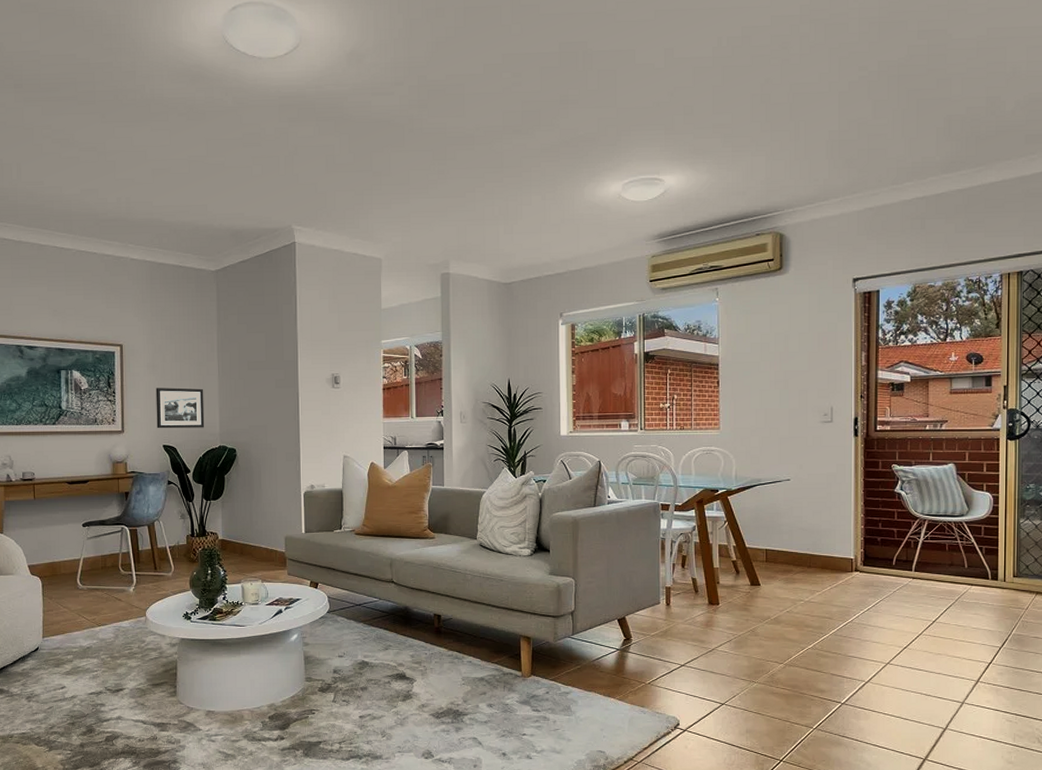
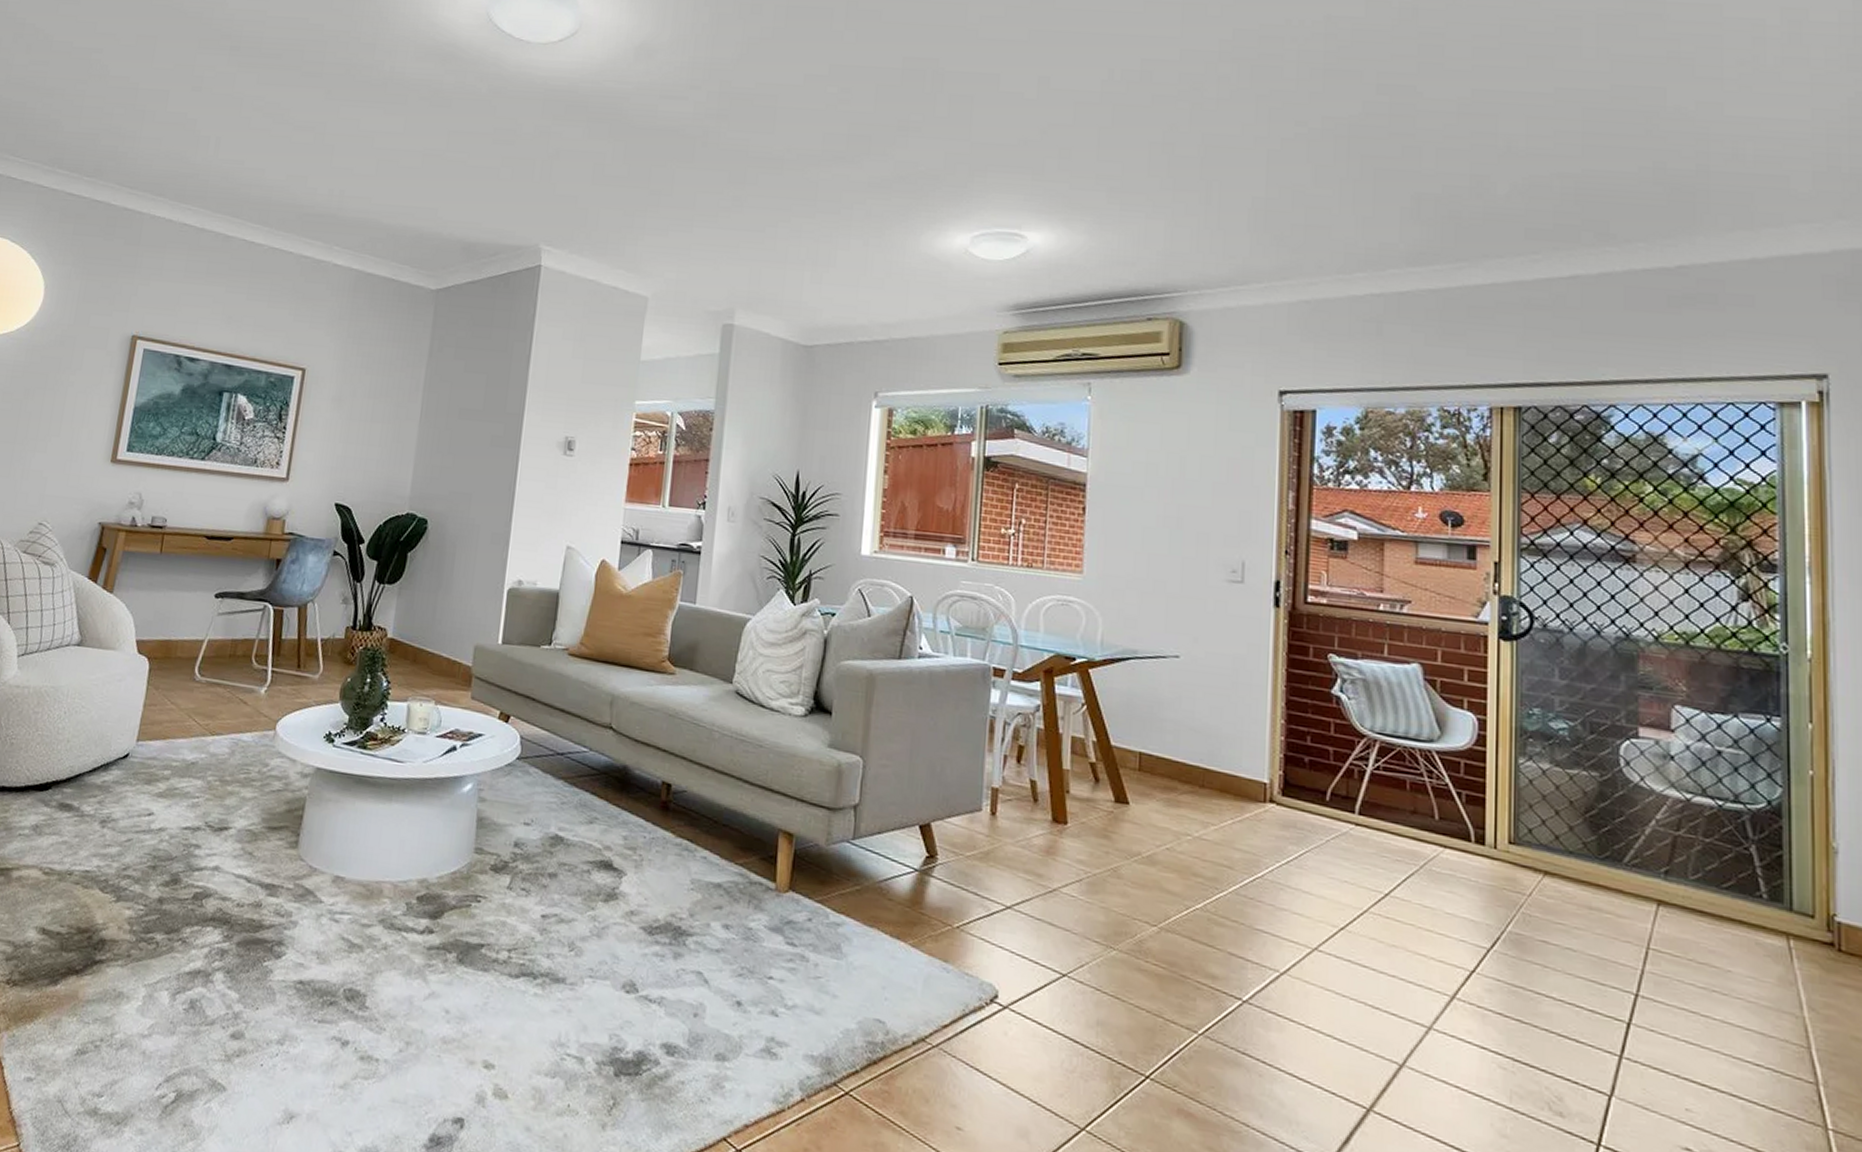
picture frame: present [155,387,205,429] -> none [331,428,399,488]

